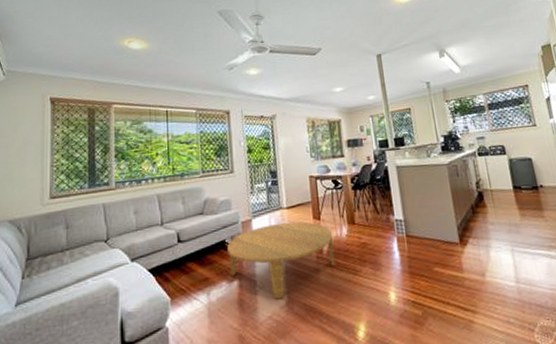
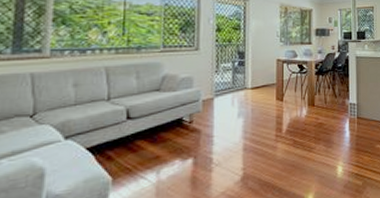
coffee table: present [227,222,335,300] -> none [184,102,292,176]

